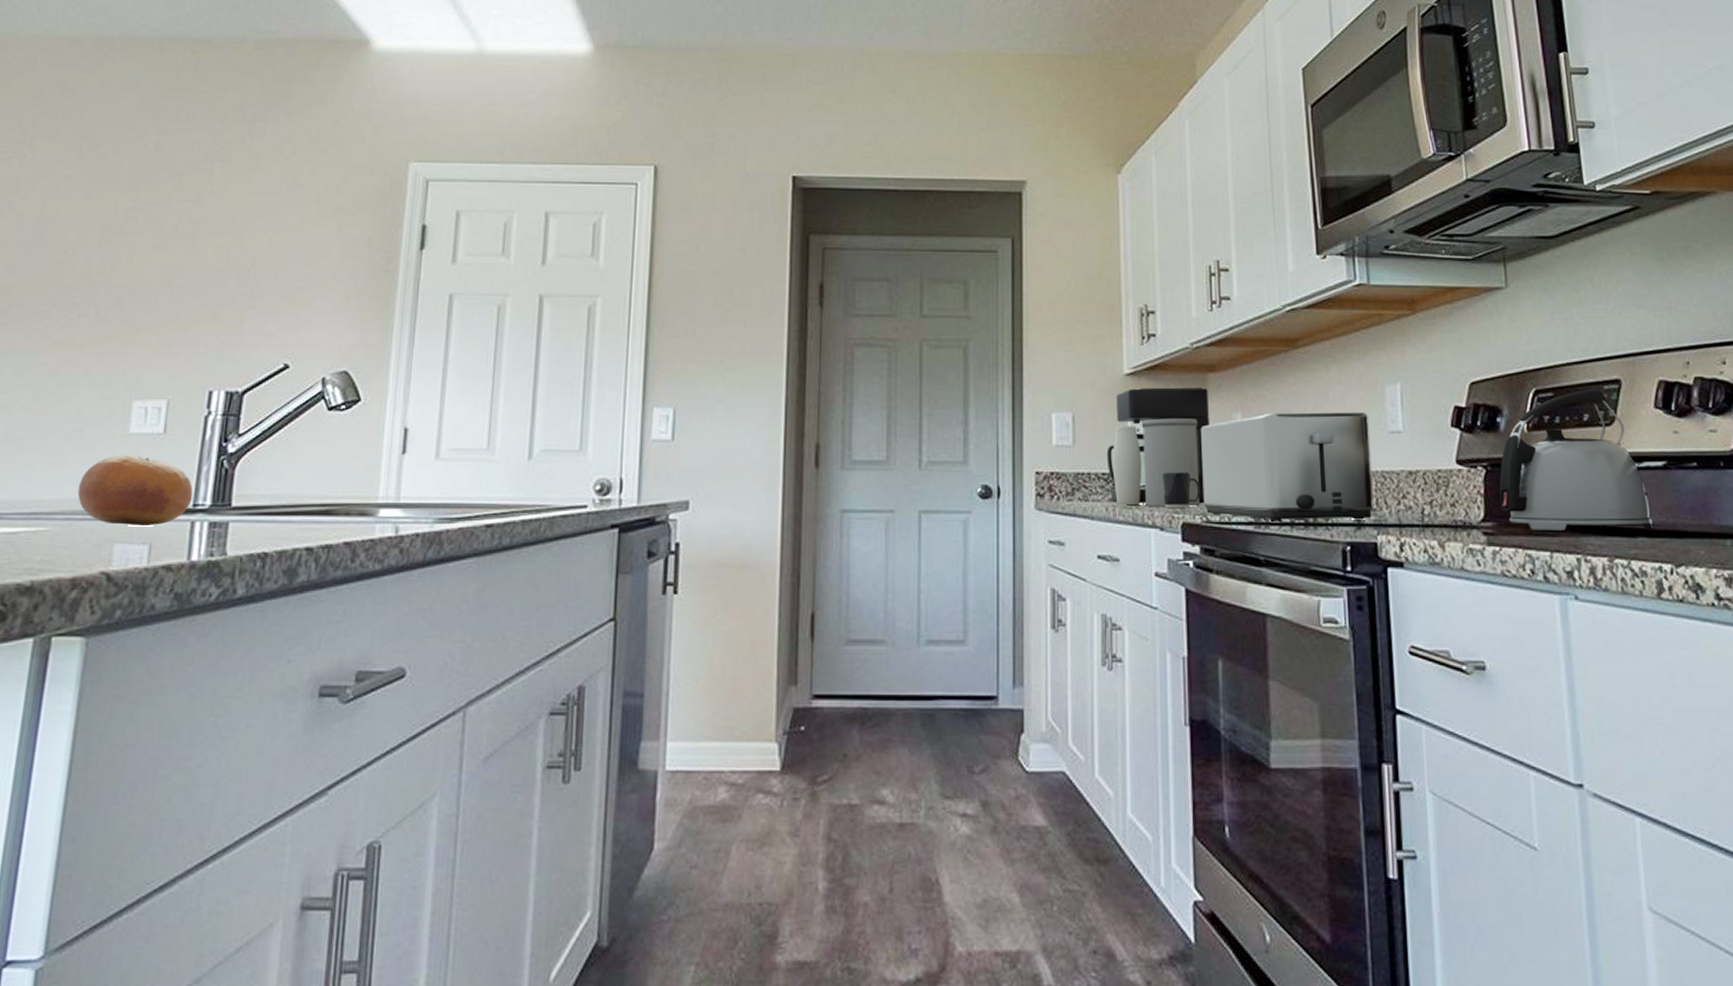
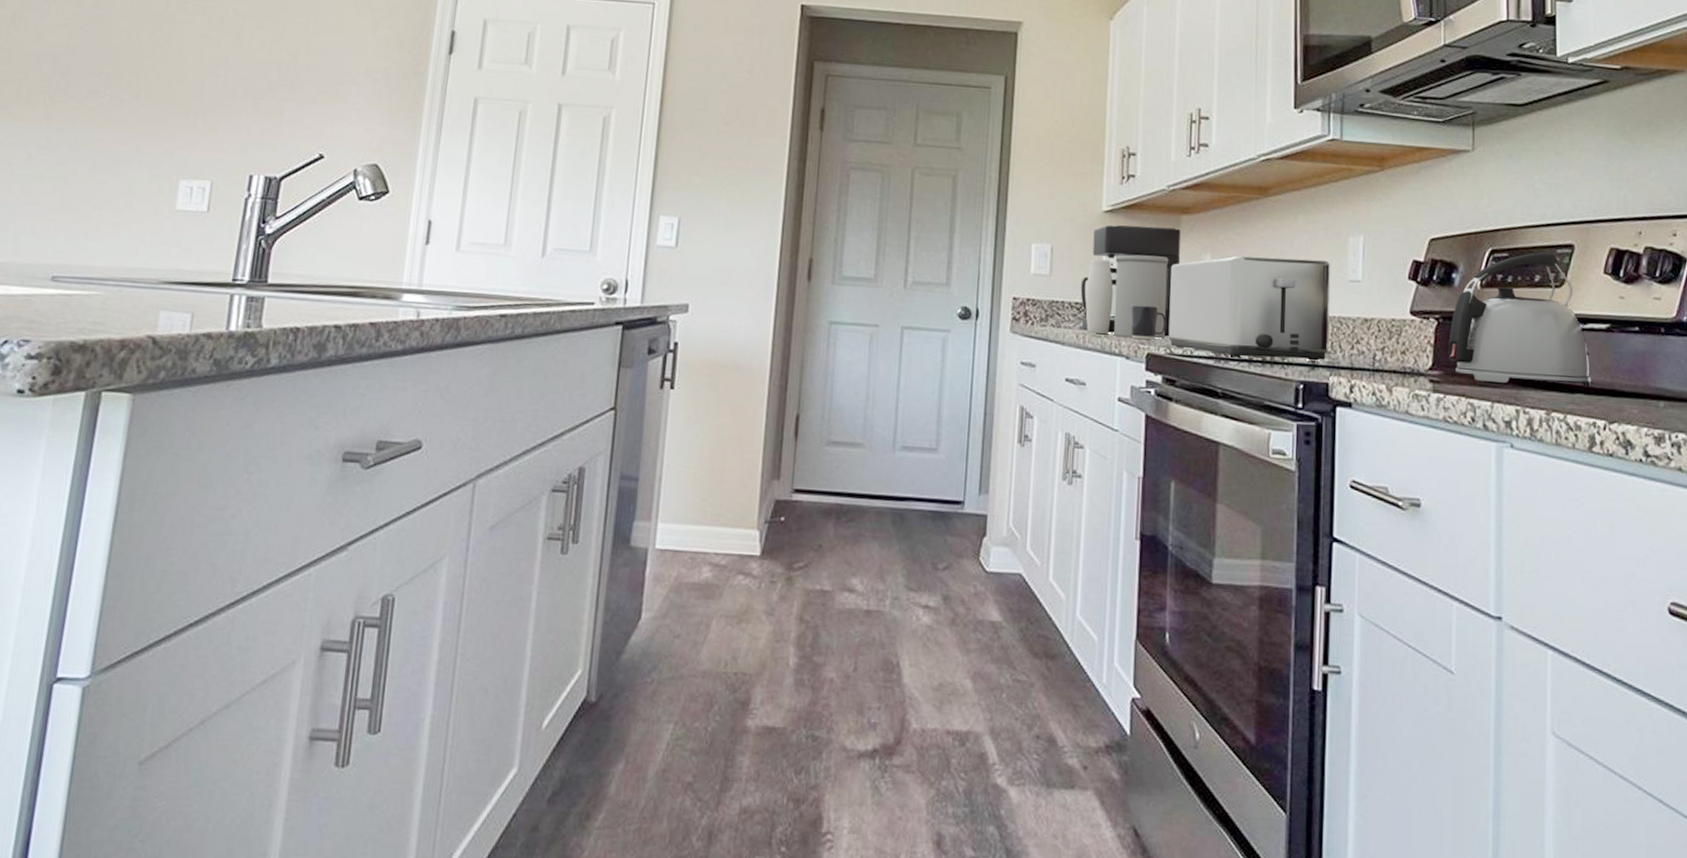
fruit: present [77,455,193,527] -> none [127,229,233,297]

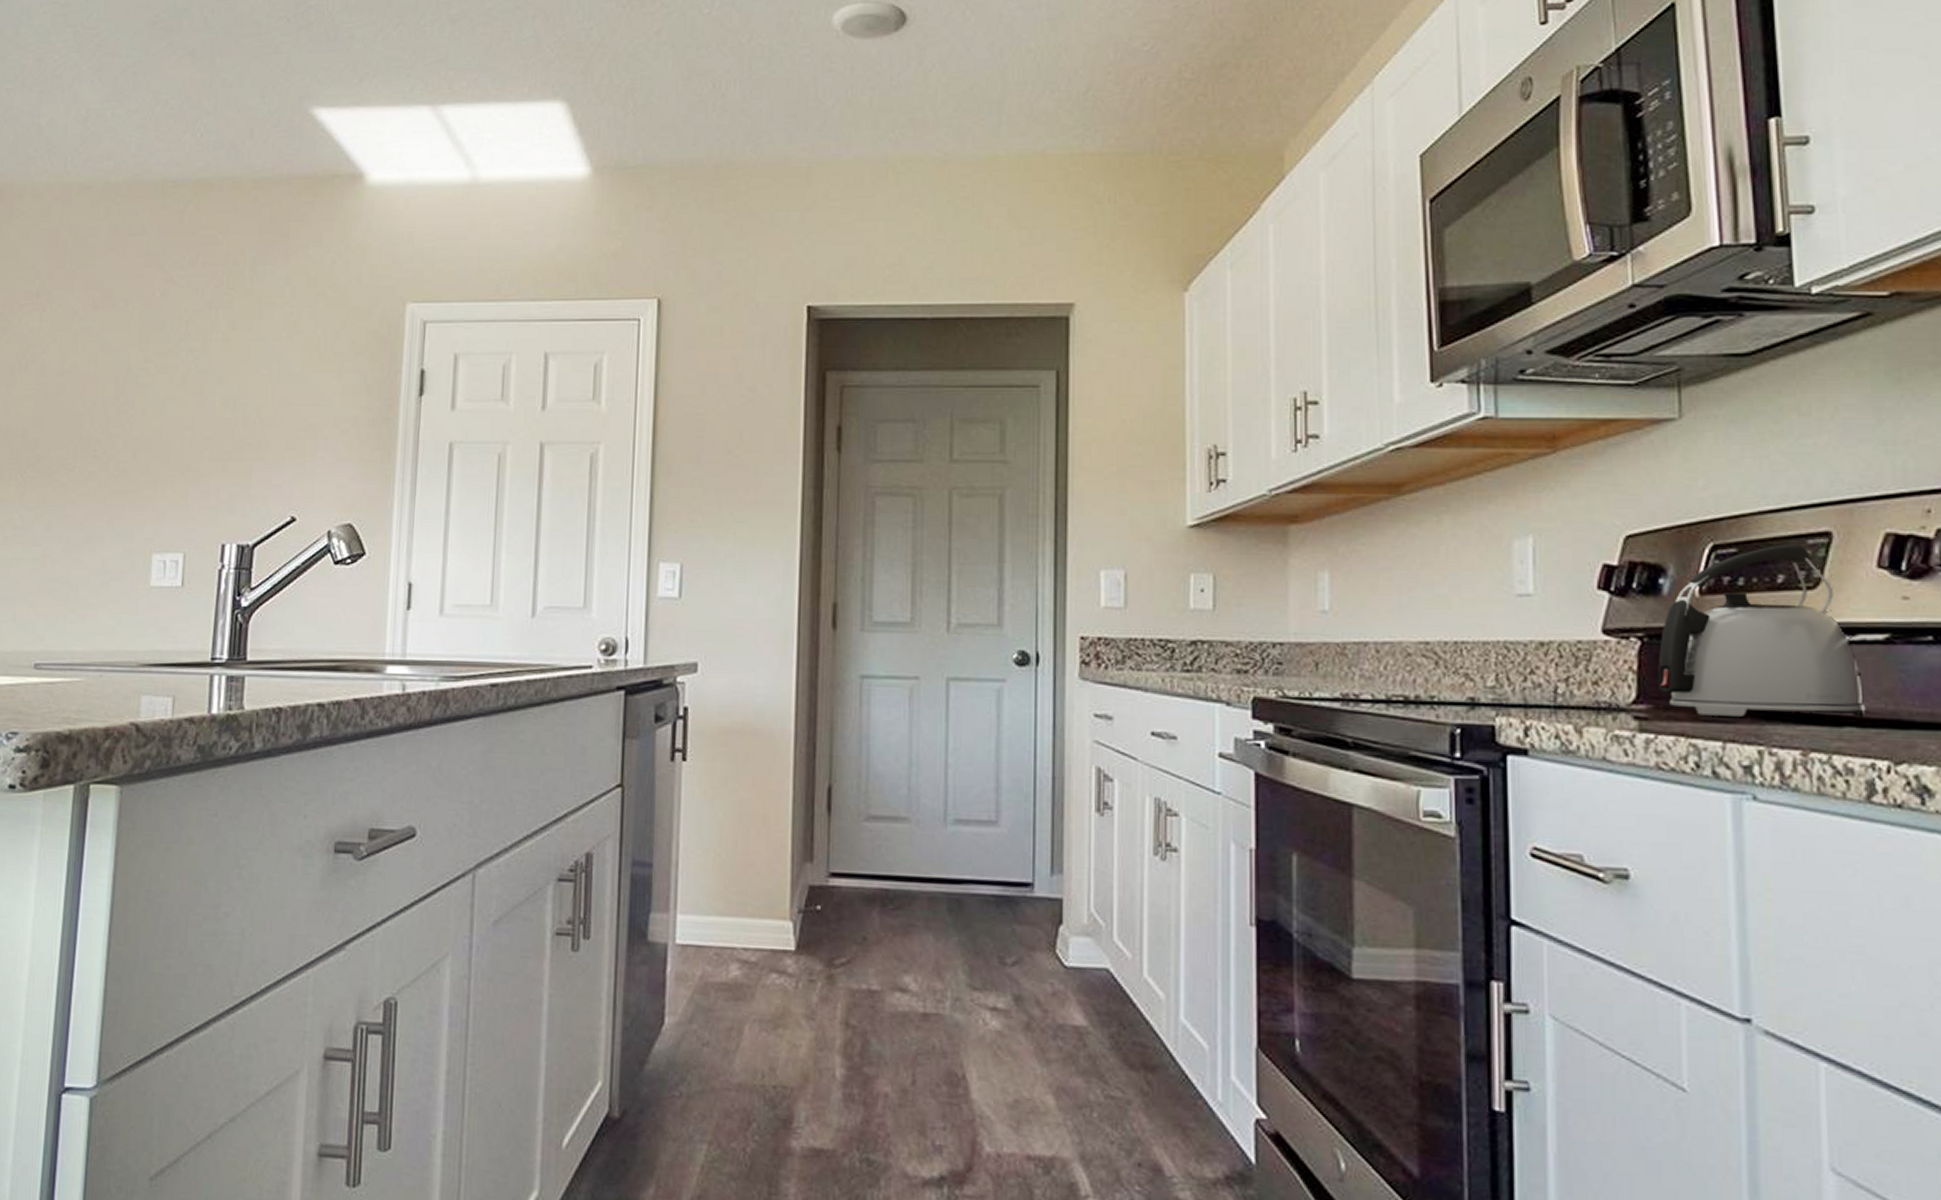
coffee maker: present [1080,225,1181,337] -> none [1164,541,1289,676]
vase: present [1085,259,1114,335] -> none [1170,585,1206,677]
canister: present [1114,254,1169,339] -> none [1206,577,1276,679]
mug: present [1130,304,1166,340] -> none [1228,638,1276,681]
toaster: present [1168,256,1331,361] -> none [1279,570,1493,698]

